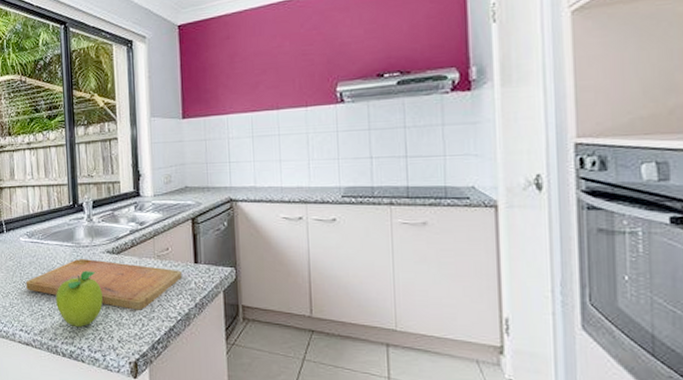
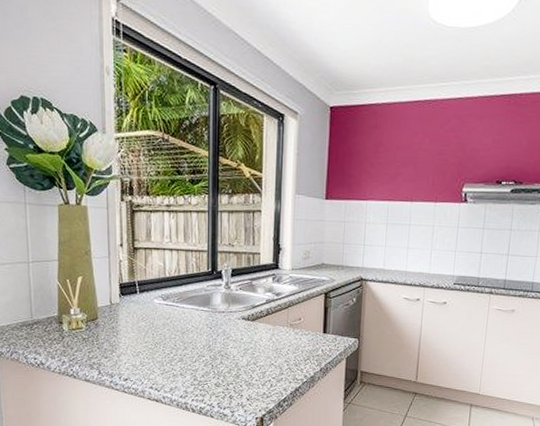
cutting board: present [26,258,182,310] -> none [158,323,311,373]
fruit: present [56,271,103,328] -> none [189,335,235,387]

